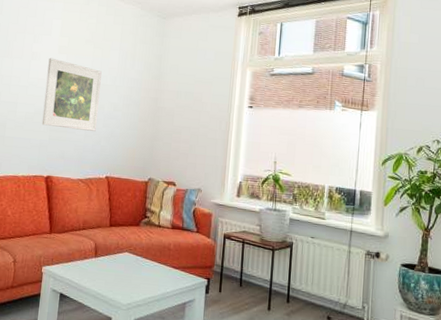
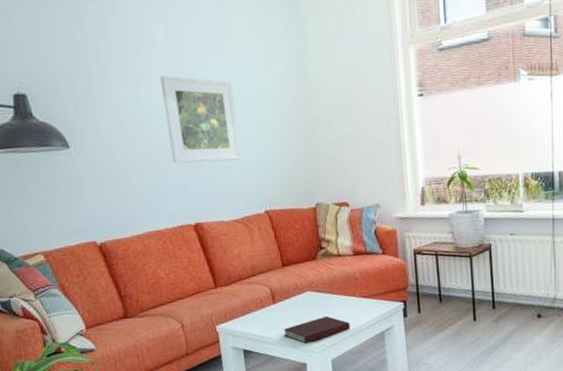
notebook: none [97,278,157,300] -> present [283,316,350,344]

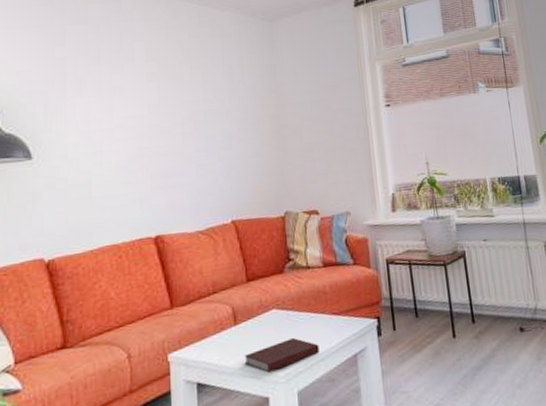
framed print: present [160,75,241,164] -> none [136,88,210,174]

